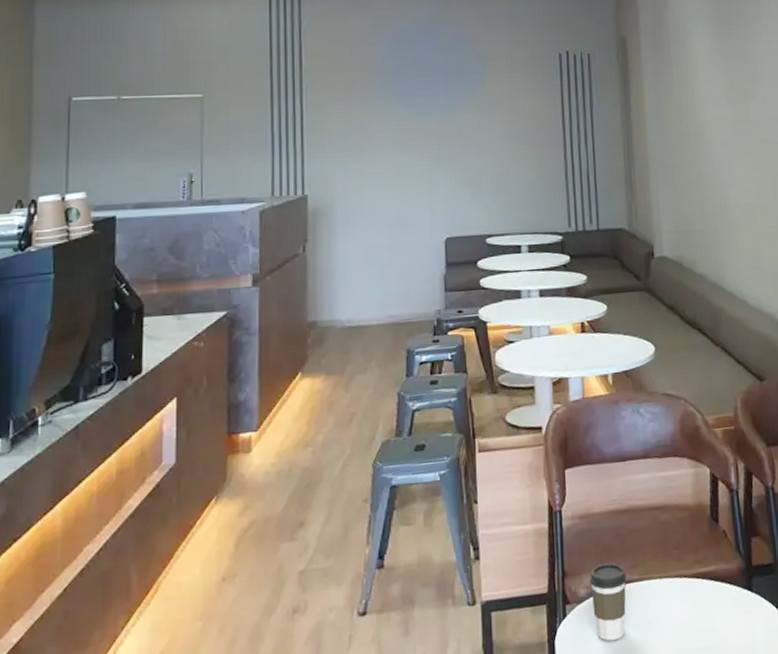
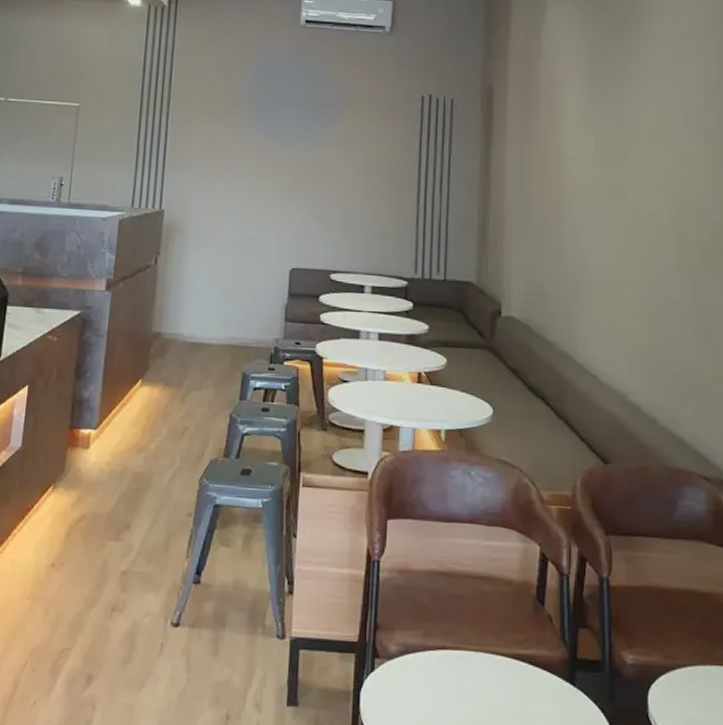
coffee cup: present [590,563,627,641] -> none [402,623,441,706]

